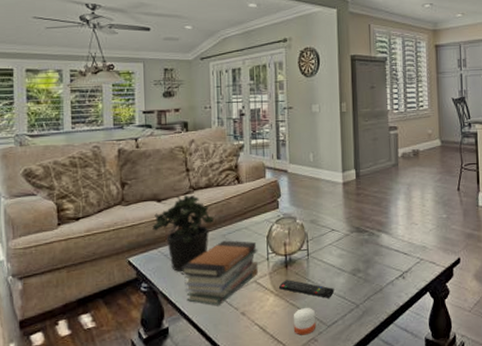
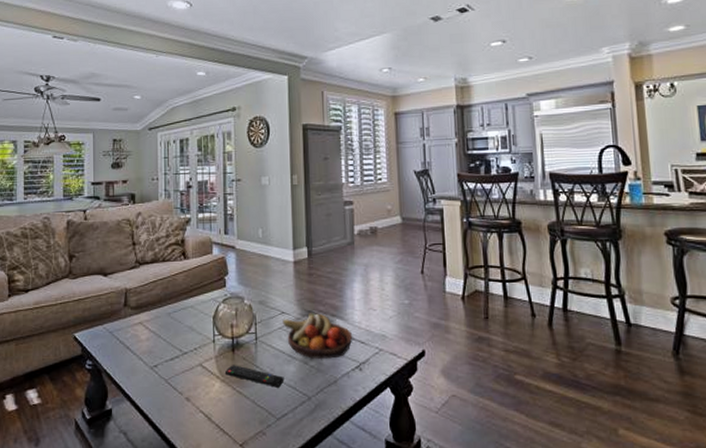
potted plant: present [152,194,214,272] -> none [98,269,159,350]
book stack: present [180,240,258,305] -> none [125,319,204,388]
candle: present [293,307,316,335] -> none [240,396,265,427]
fruit bowl: none [332,228,397,271] -> present [282,312,353,359]

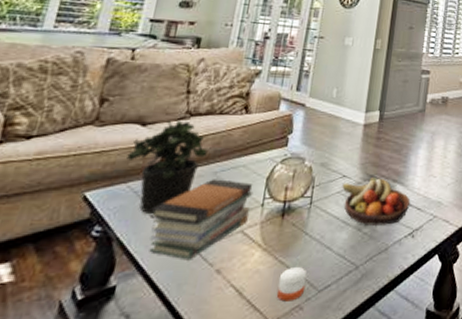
potted plant: none [98,269,159,350] -> present [126,119,207,213]
book stack: none [125,319,204,388] -> present [149,179,253,259]
remote control: present [226,365,285,388] -> none [269,231,334,256]
candle: none [240,396,265,427] -> present [276,266,307,302]

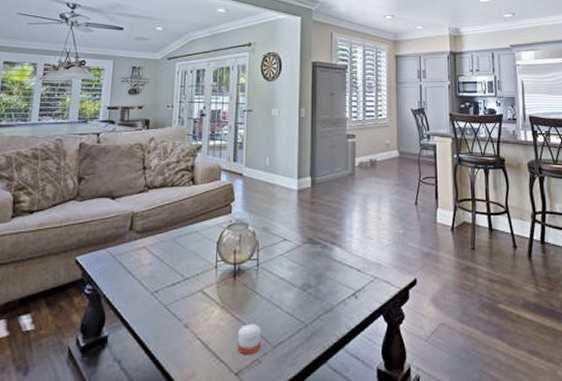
potted plant: present [126,119,207,213] -> none [103,193,165,274]
book stack: present [149,179,253,259] -> none [126,244,207,314]
fruit bowl: present [342,176,411,225] -> none [284,239,350,286]

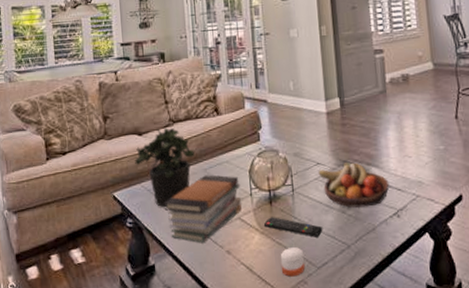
potted plant: none [103,193,165,274] -> present [135,127,195,207]
book stack: none [126,244,207,314] -> present [164,175,242,243]
remote control: none [226,291,283,315] -> present [264,217,323,237]
fruit bowl: none [284,239,350,286] -> present [318,161,390,208]

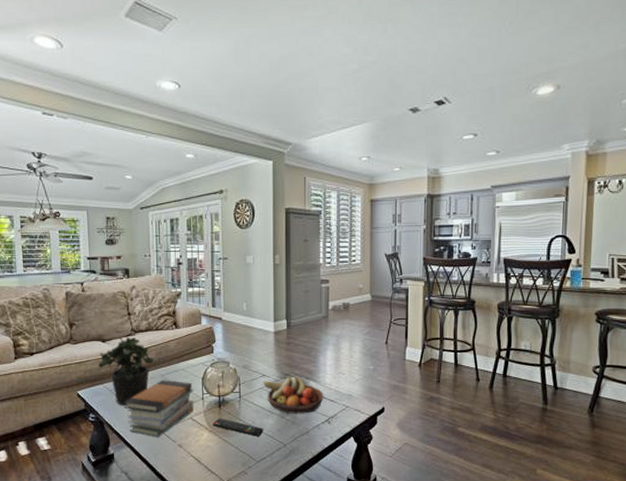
candle: present [280,246,305,277] -> none [225,443,246,468]

